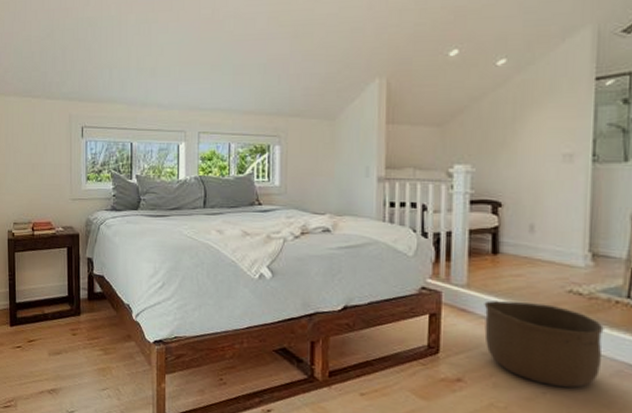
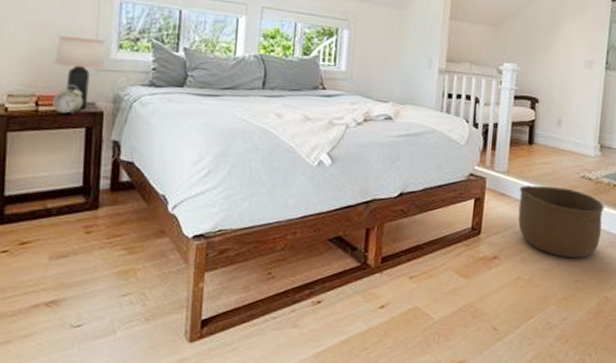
table lamp: none [42,173,78,233] -> present [54,36,106,111]
alarm clock: none [43,213,64,237] -> present [52,85,83,115]

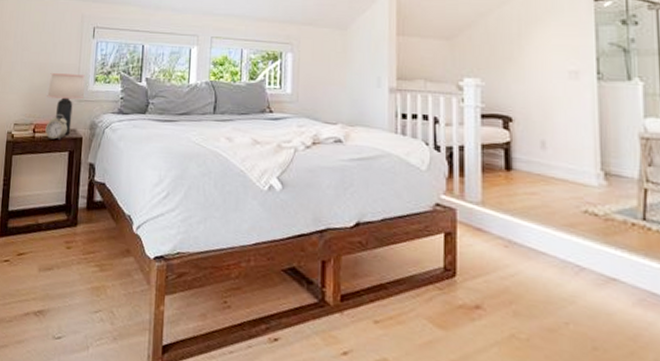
basket: present [518,185,604,259] -> none [500,220,624,318]

